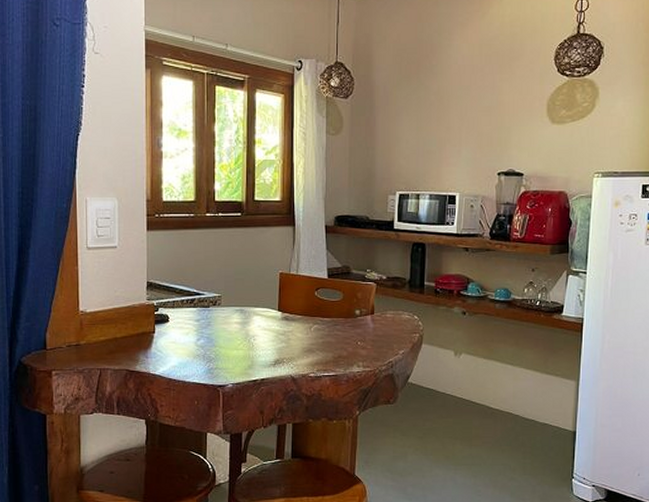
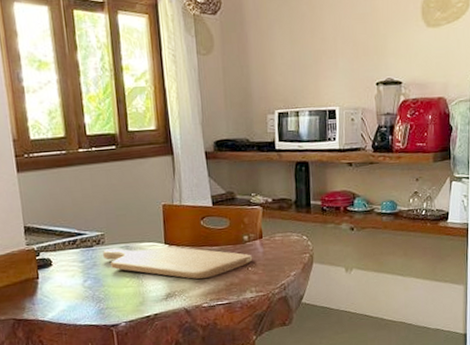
chopping board: none [218,310,363,349] -> present [103,246,253,280]

